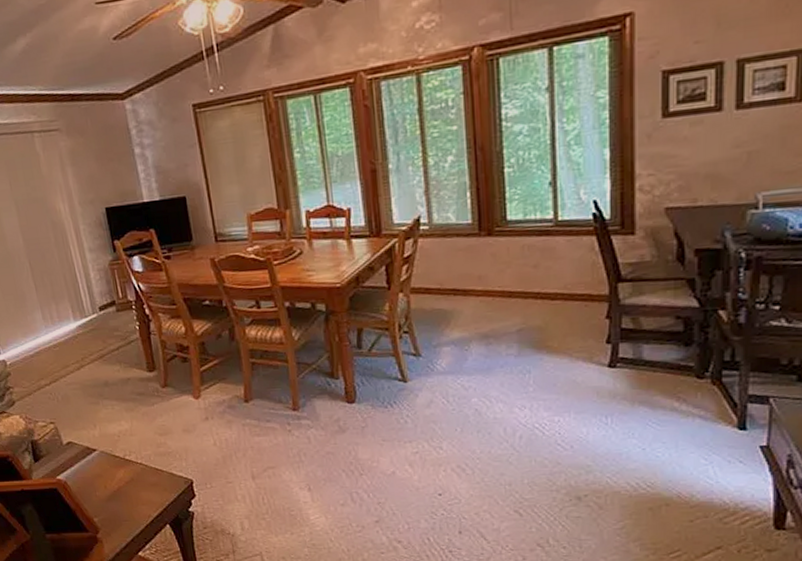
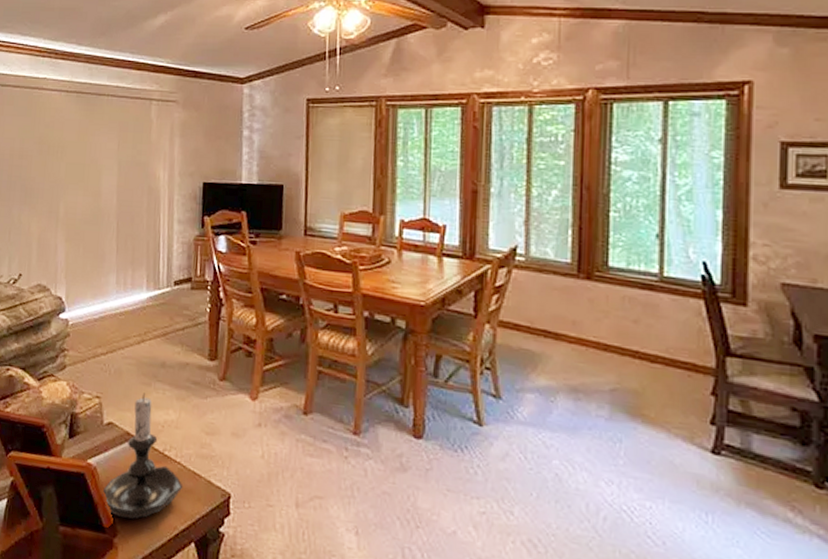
candle holder: none [77,411,149,516] -> present [102,393,184,519]

